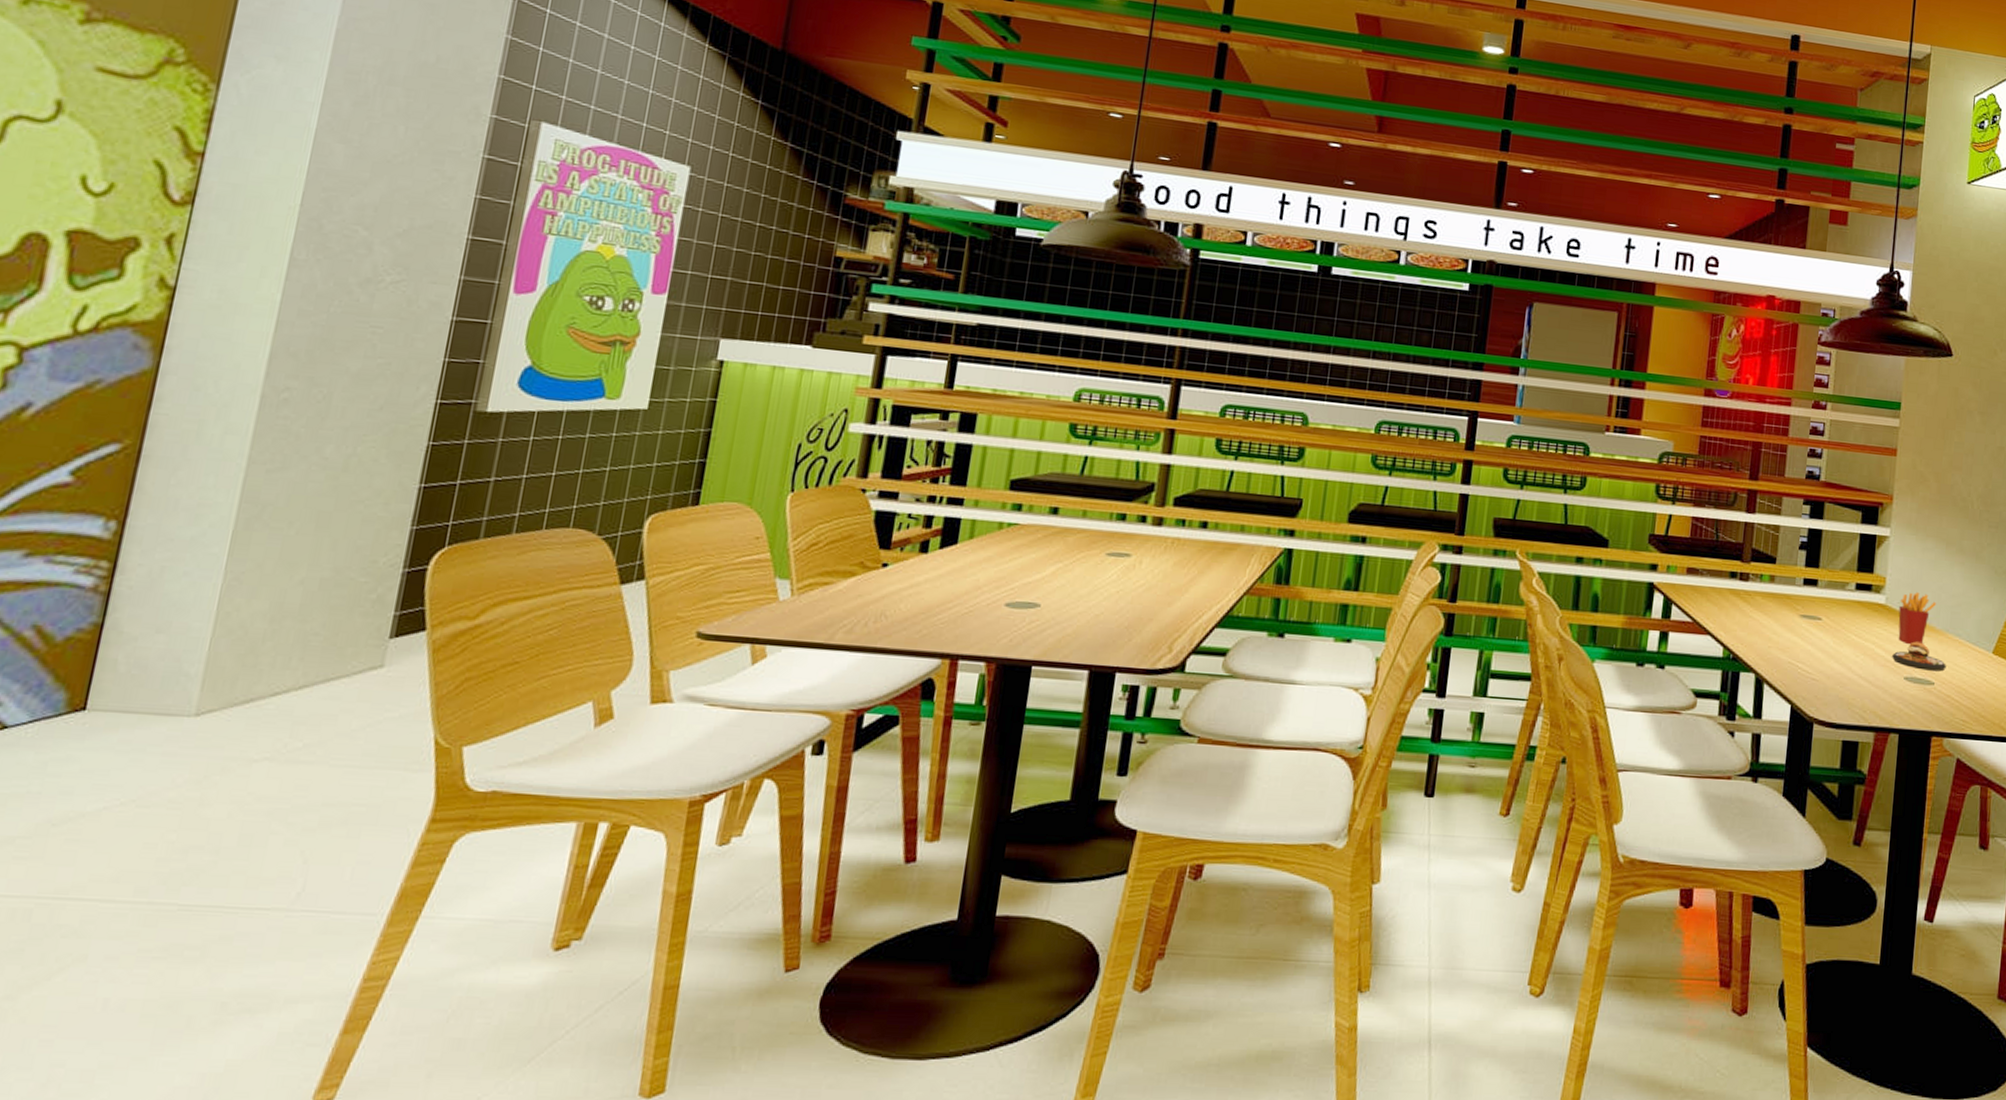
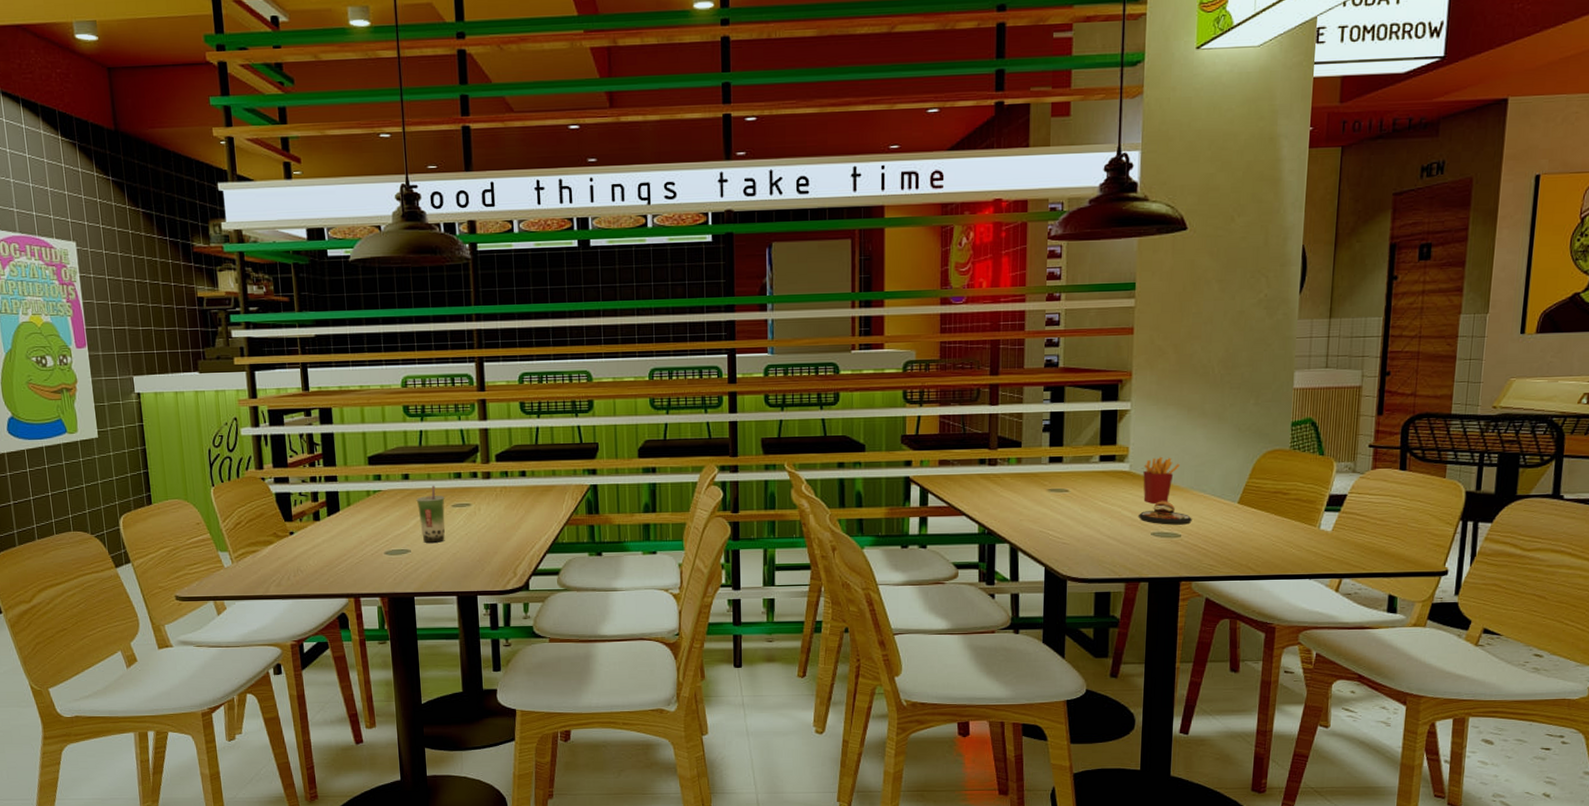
beverage cup: none [1059,525,1100,599] -> present [416,485,445,543]

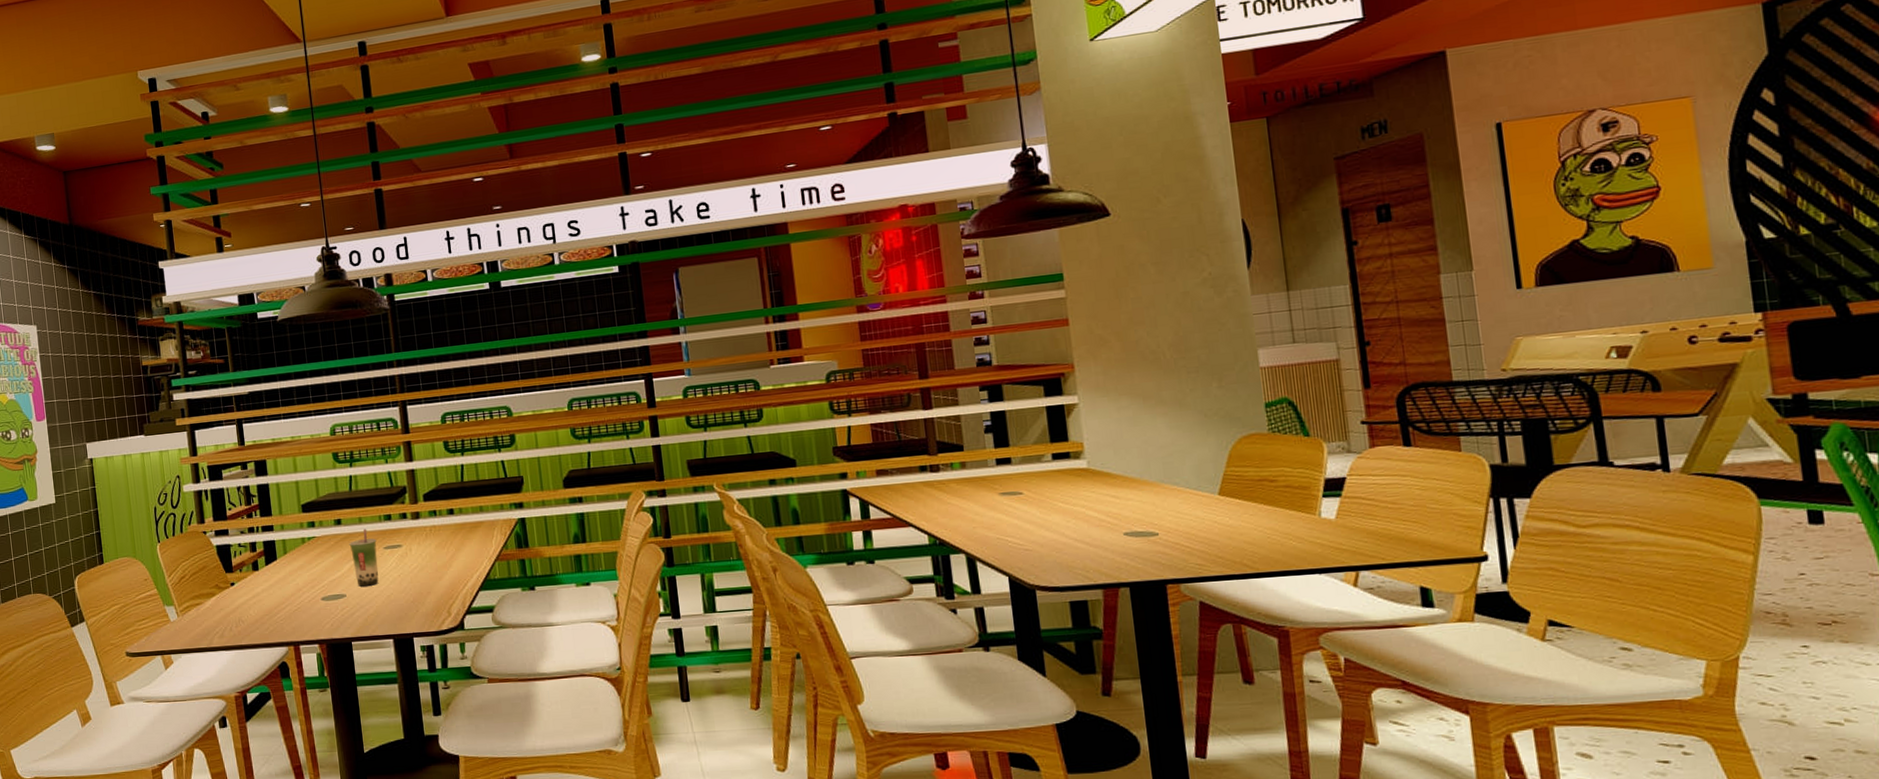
burger: present [1139,501,1192,525] -> none [1106,497,1168,524]
french fries: present [1143,456,1180,505] -> none [1103,450,1144,502]

